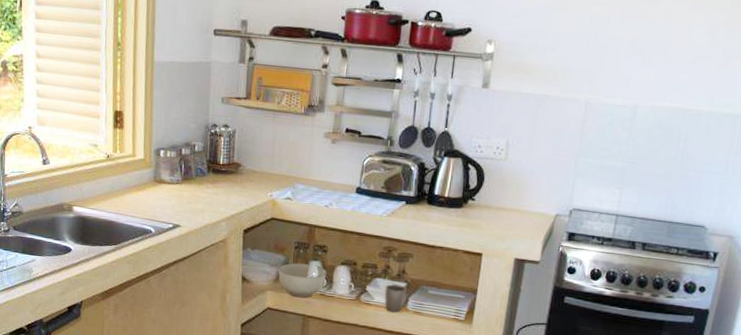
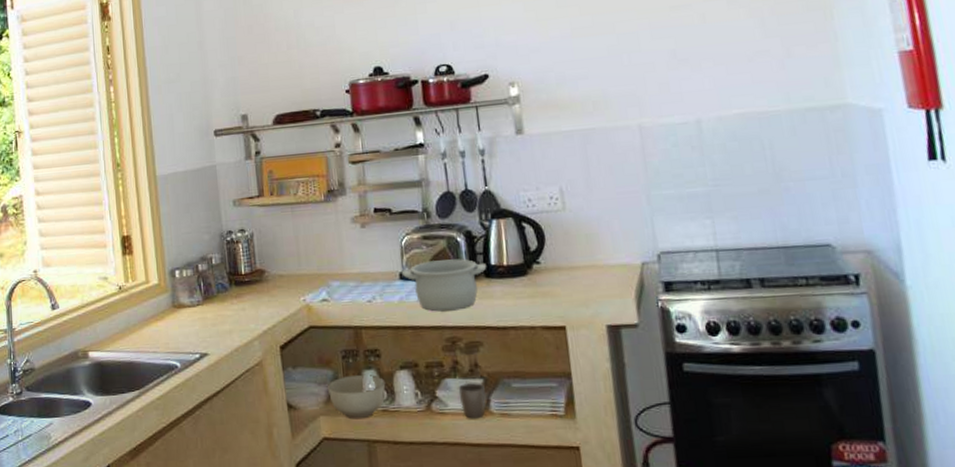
cooking pot: none [358,182,431,226] -> present [401,259,487,312]

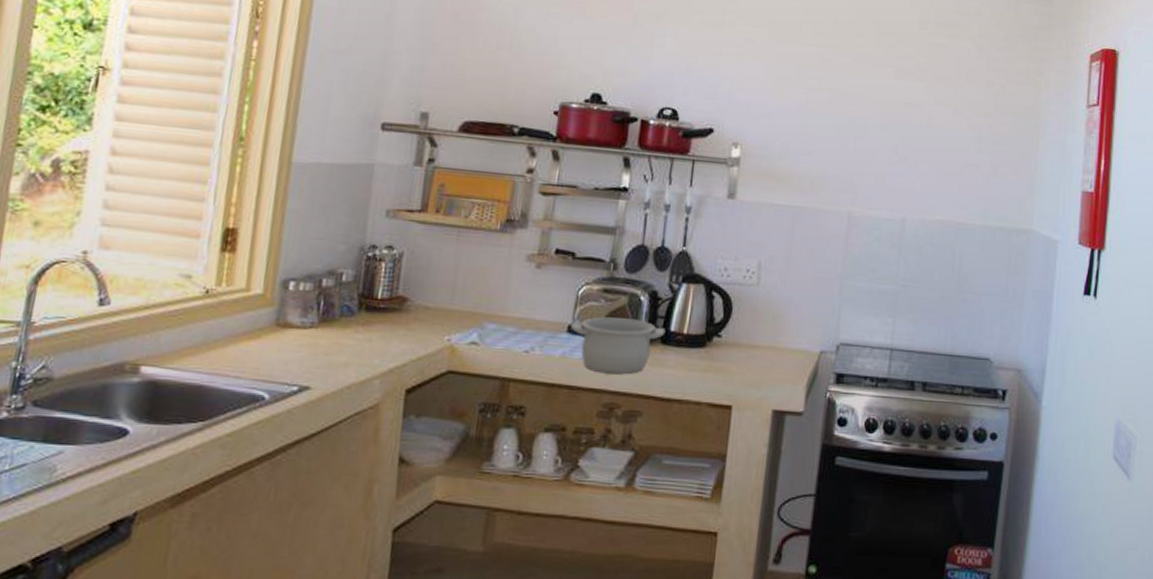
bowl: present [328,374,386,420] -> none [453,432,524,483]
cup: present [458,383,486,419] -> none [603,455,634,494]

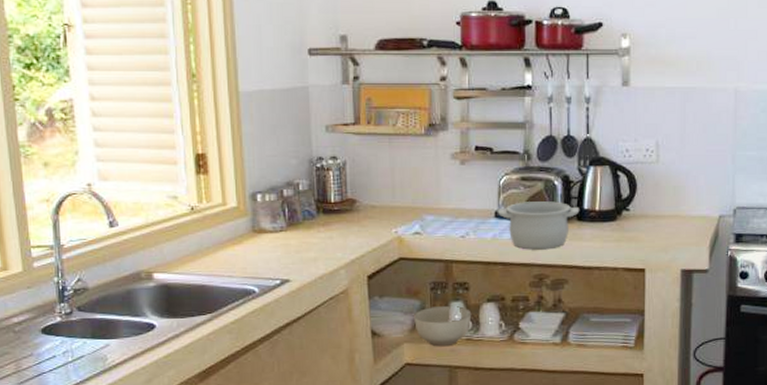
bowl: none [453,432,524,483] -> present [414,305,472,347]

